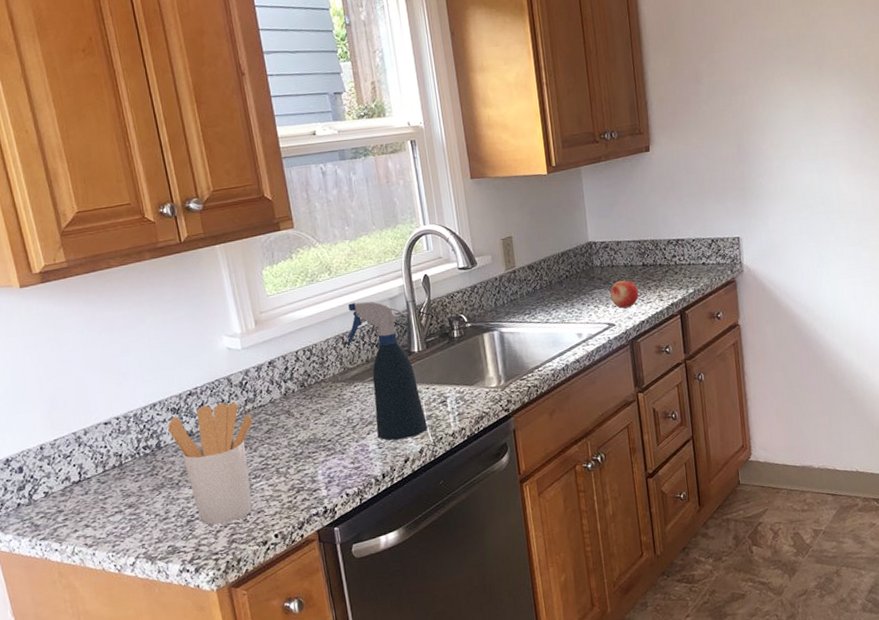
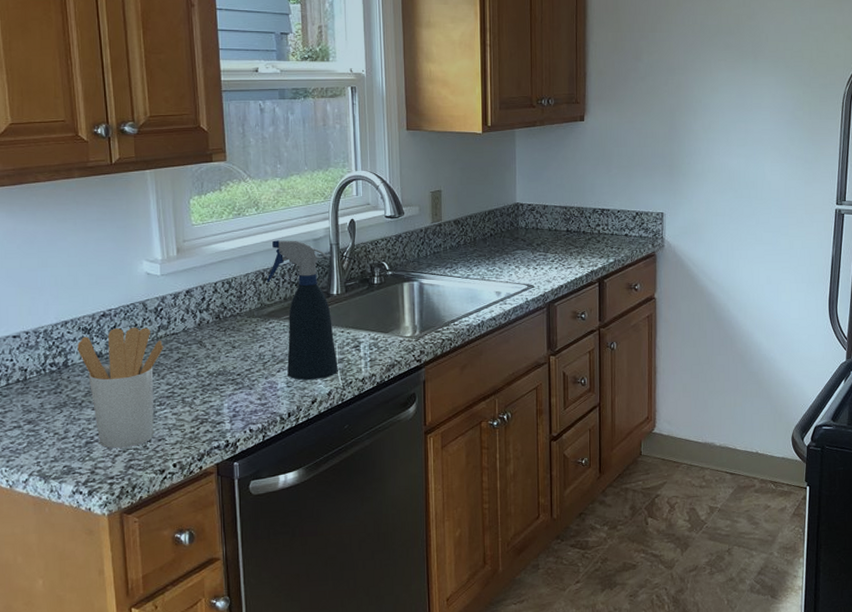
fruit: present [610,280,639,309] -> none [532,243,560,271]

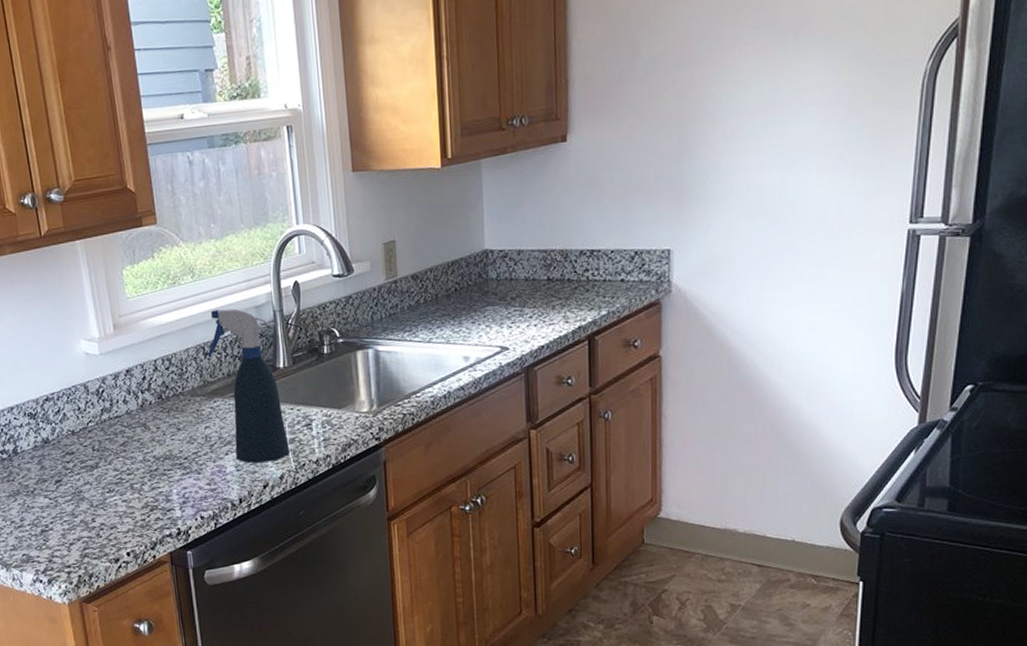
utensil holder: present [77,327,164,449] -> none [24,410,109,537]

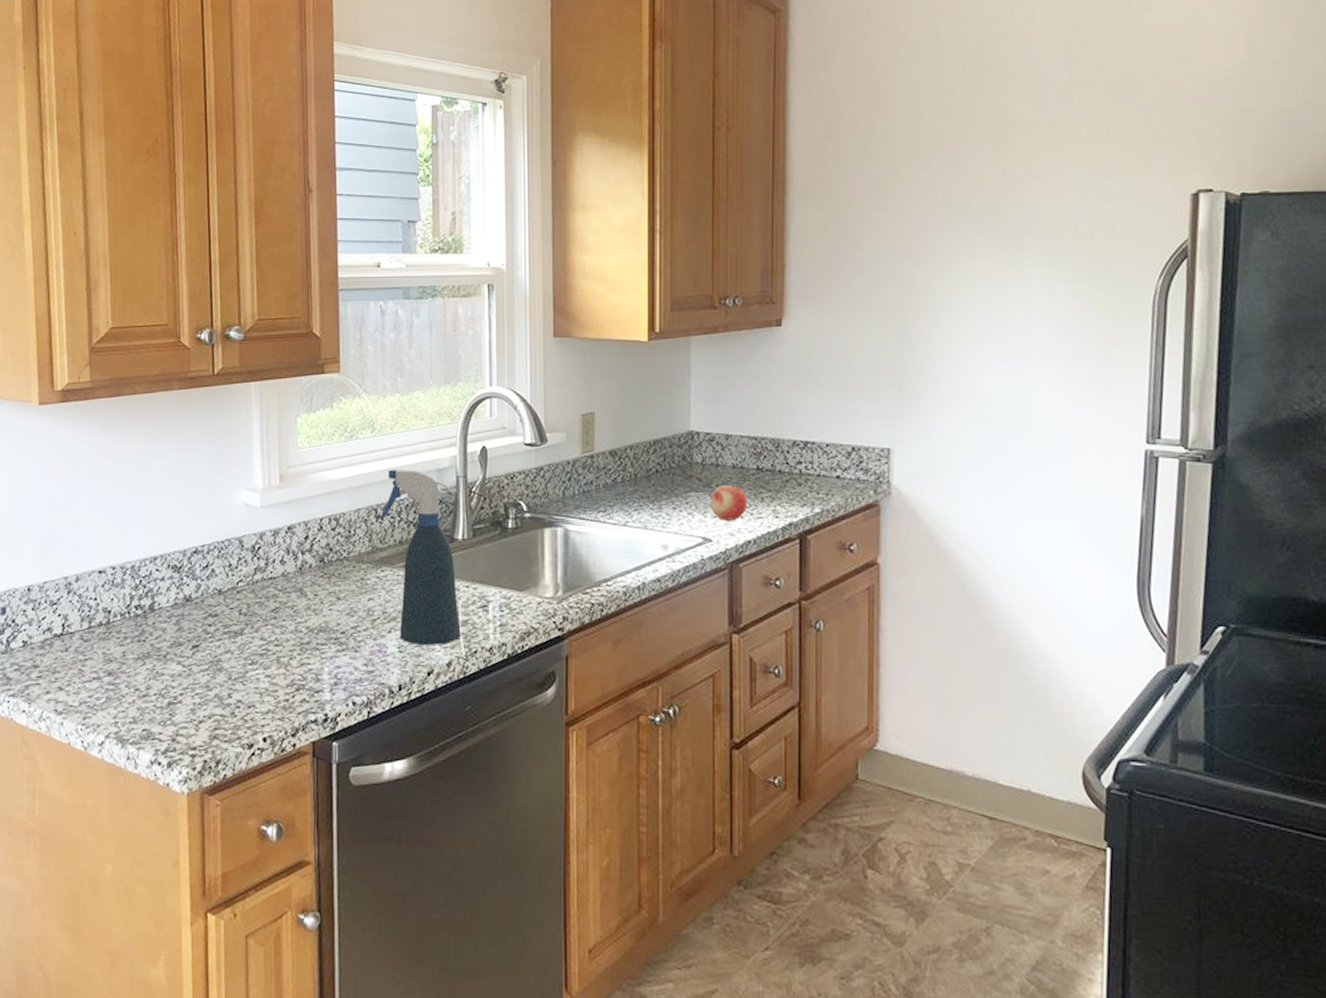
fruit: none [505,296,540,330] -> present [710,484,747,521]

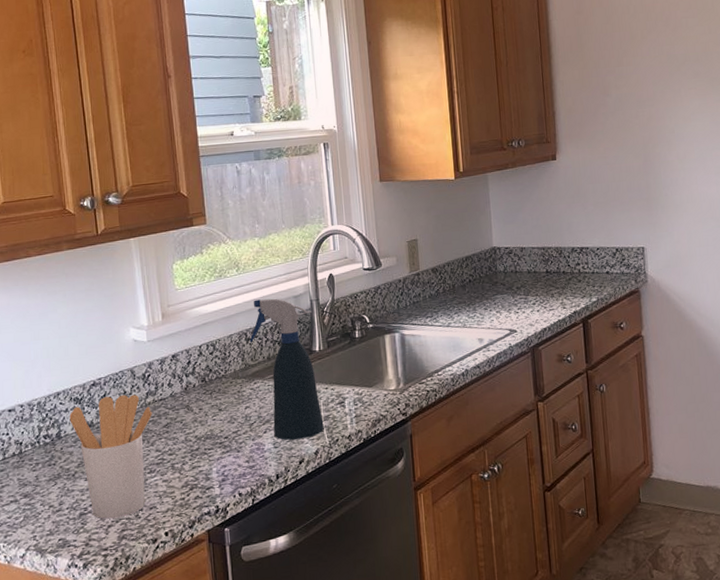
utensil holder: none [165,567,260,713] -> present [69,394,153,519]
fruit: present [710,484,747,521] -> none [512,286,541,315]

